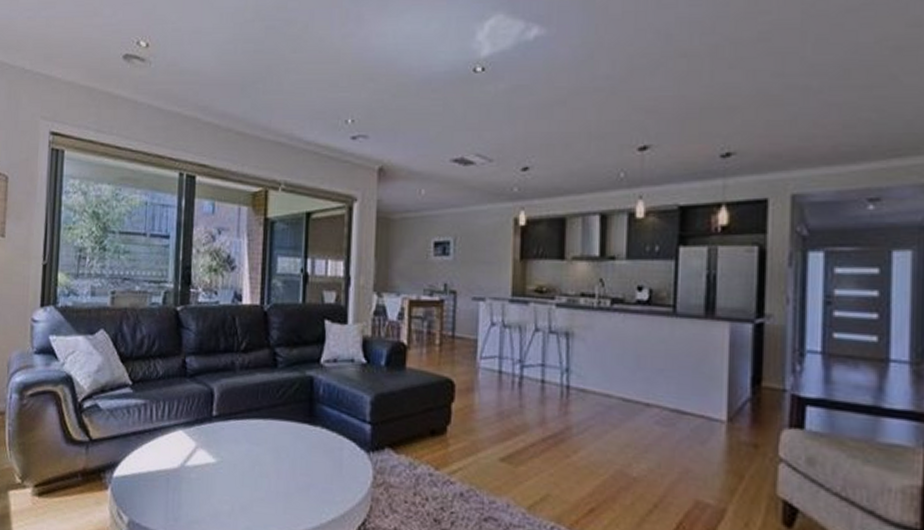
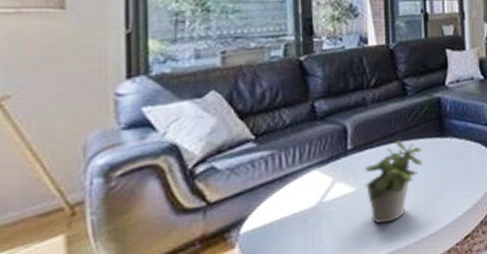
potted plant: none [226,417,288,508] -> present [364,140,423,224]

